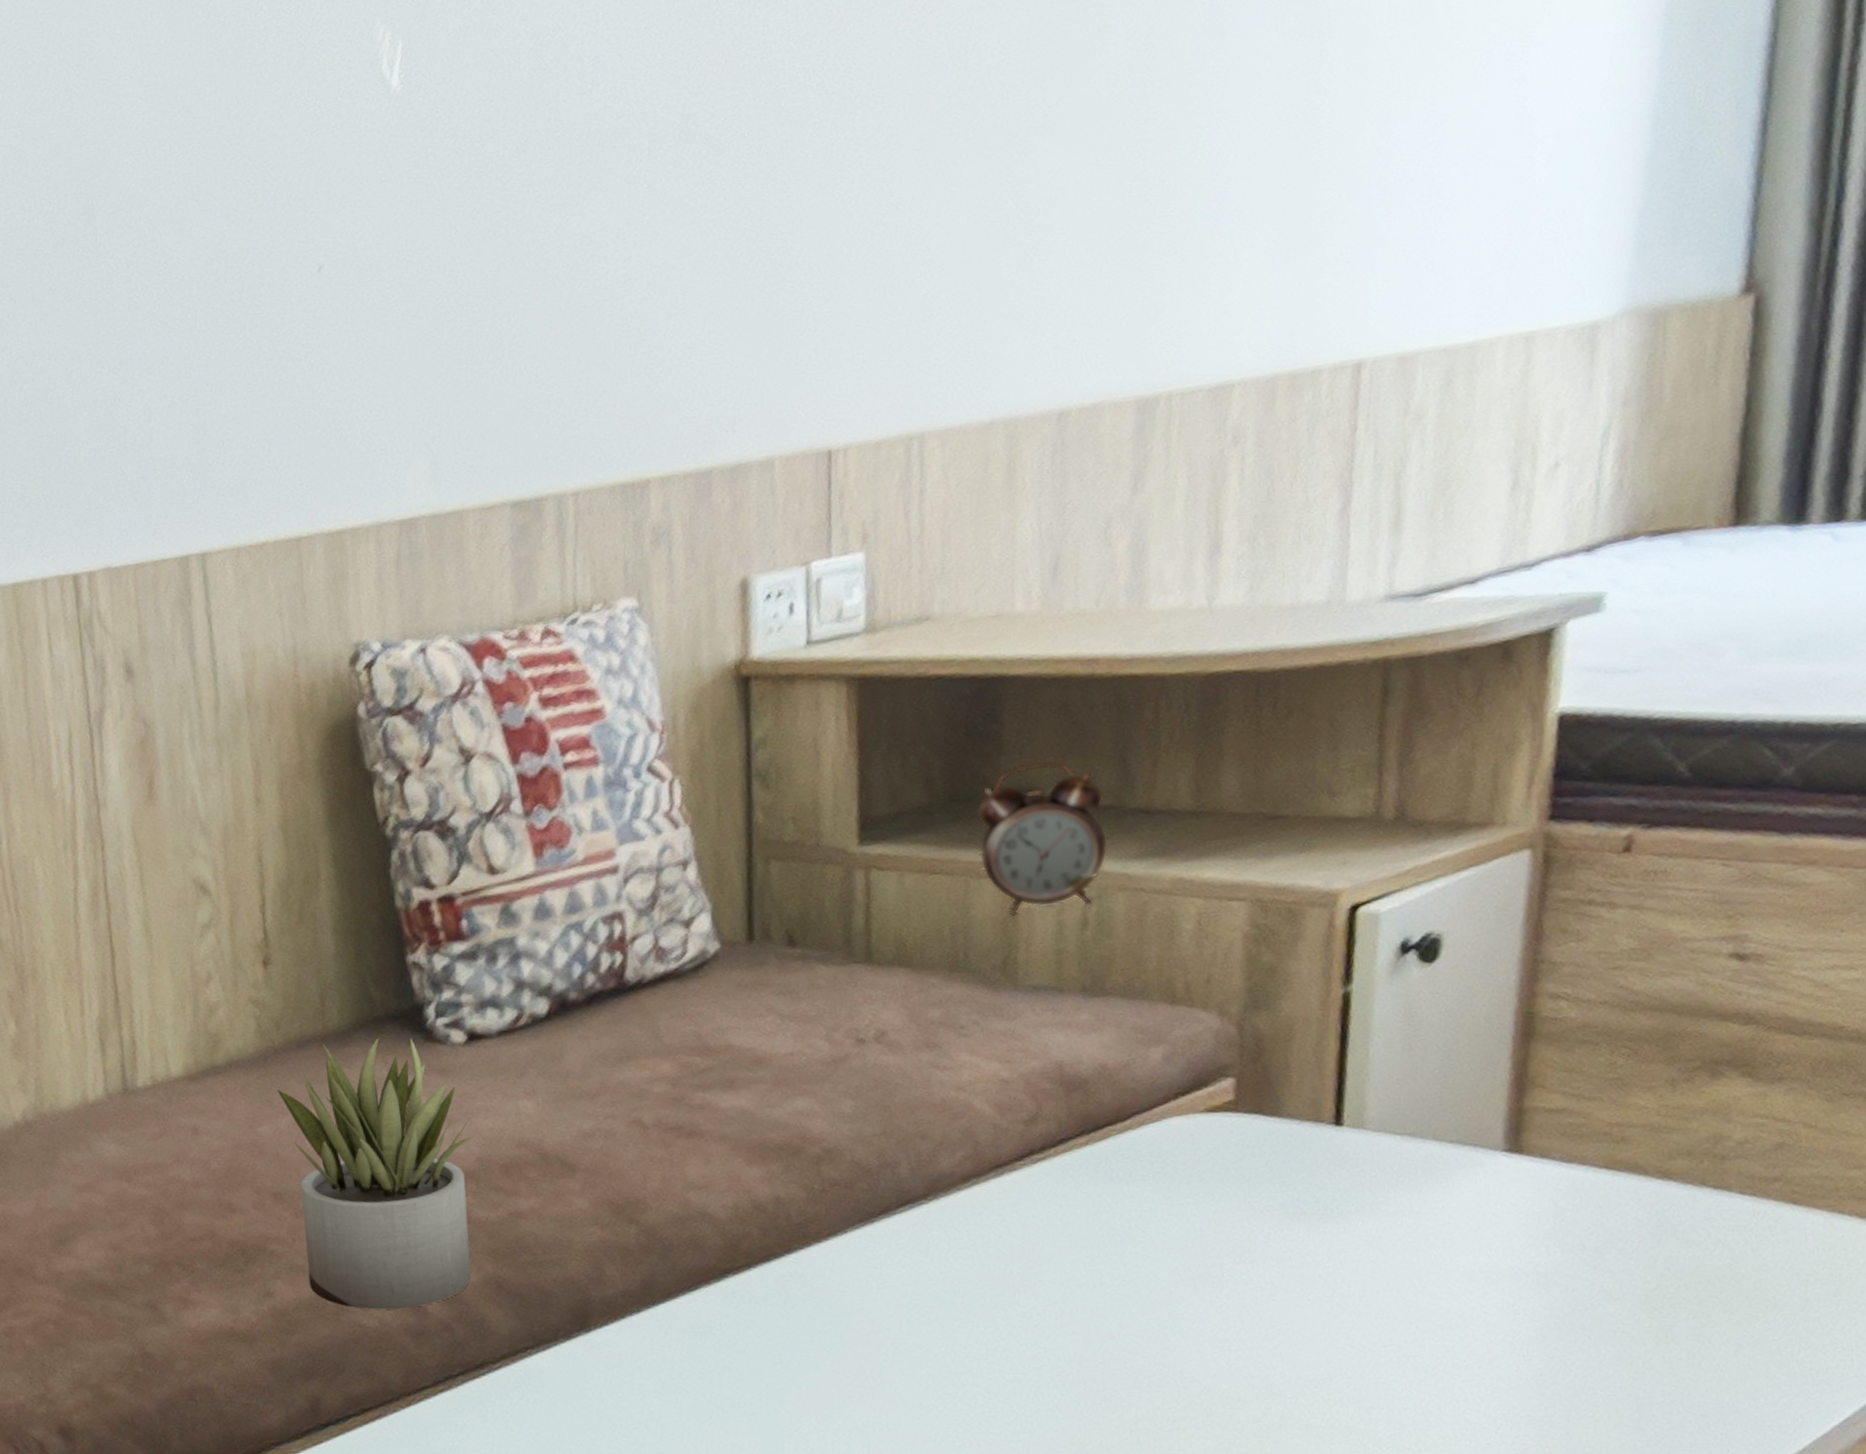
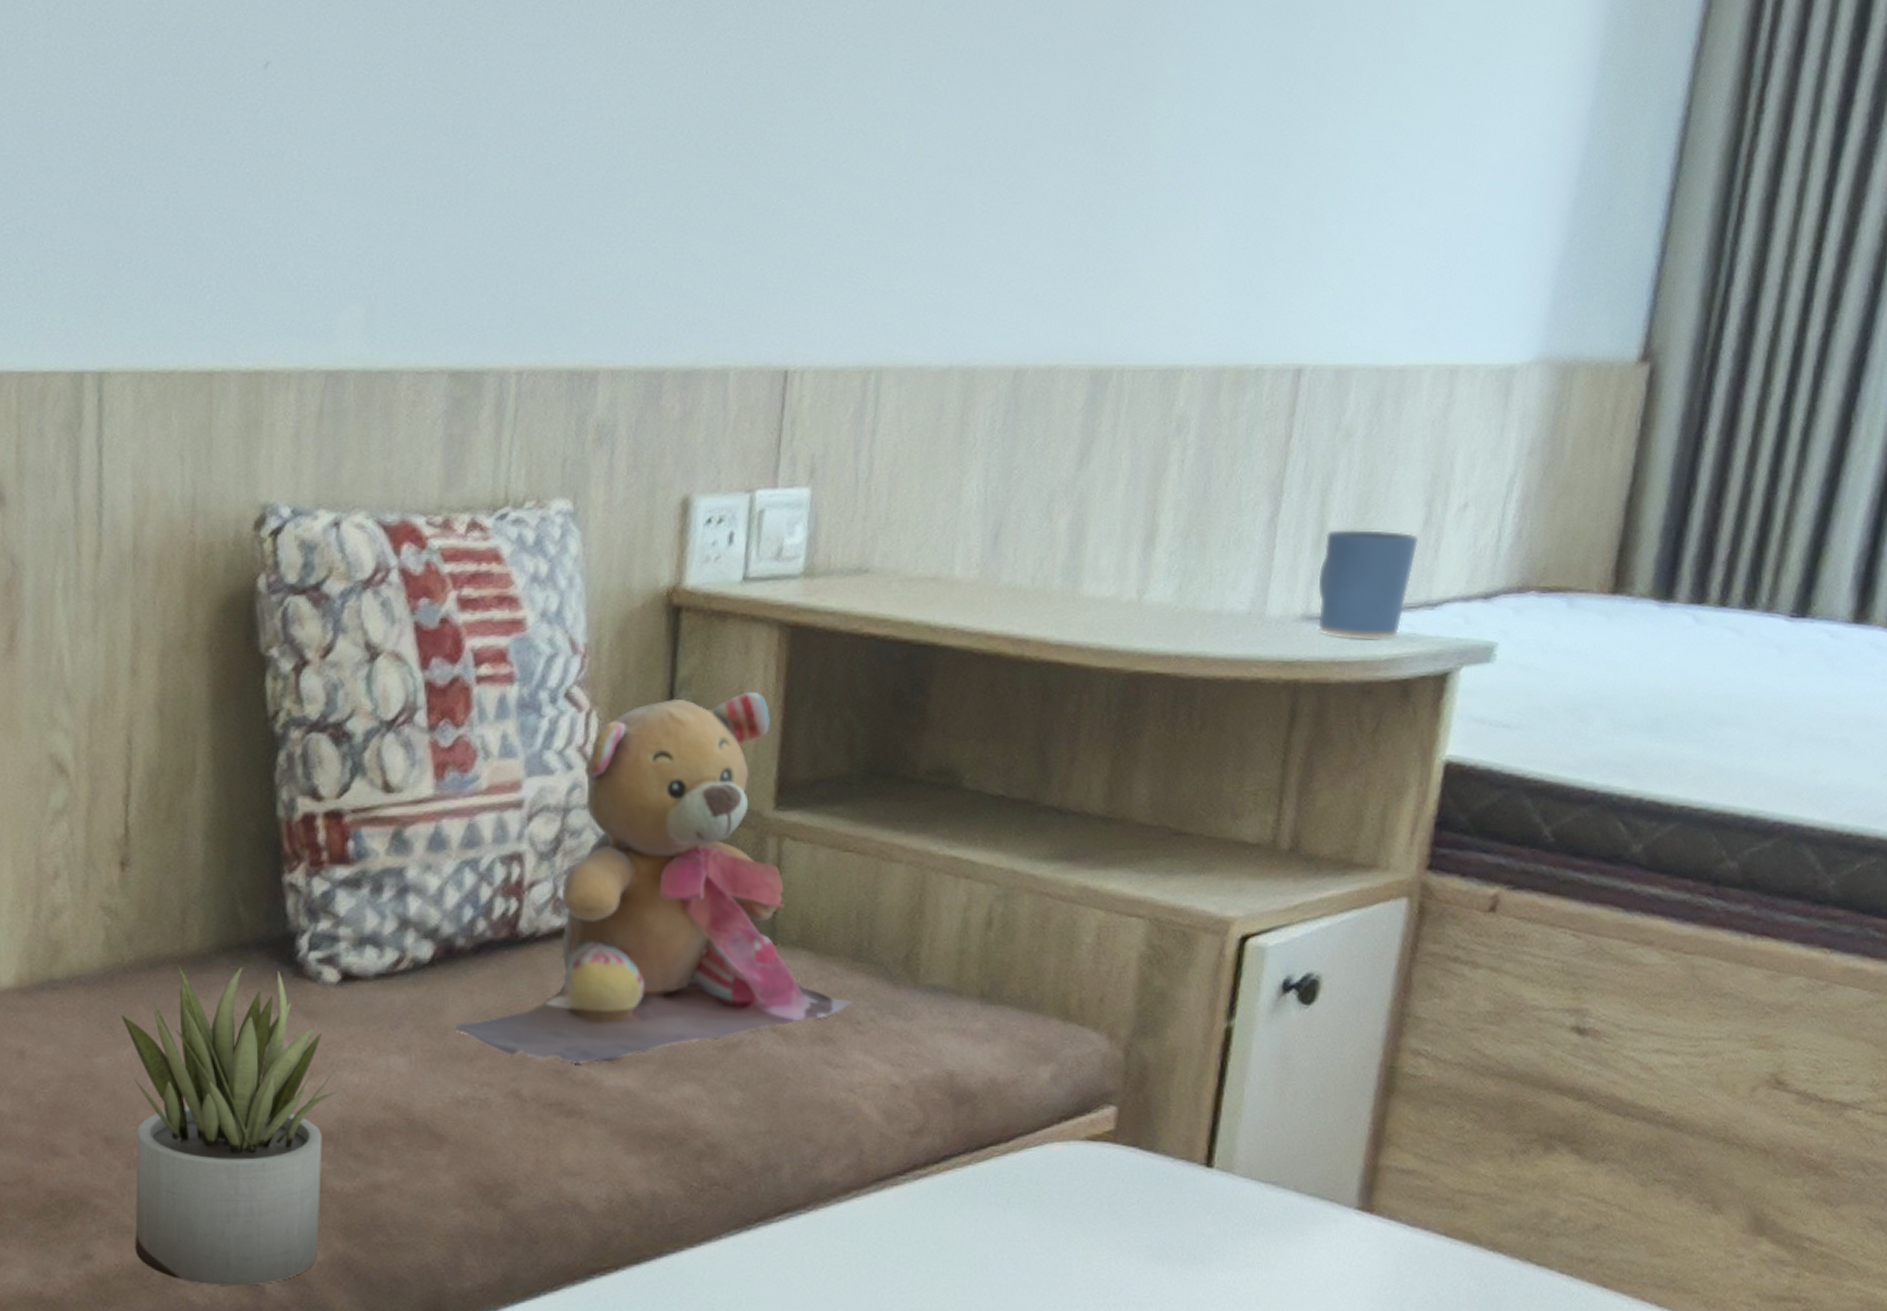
teddy bear: none [575,741,954,1090] -> present [455,691,853,1063]
alarm clock: present [976,760,1108,916] -> none [894,742,1020,907]
mug: none [1399,500,1508,611] -> present [1317,528,1419,639]

